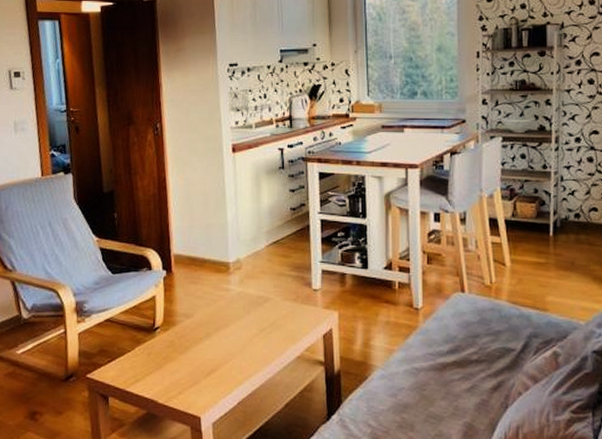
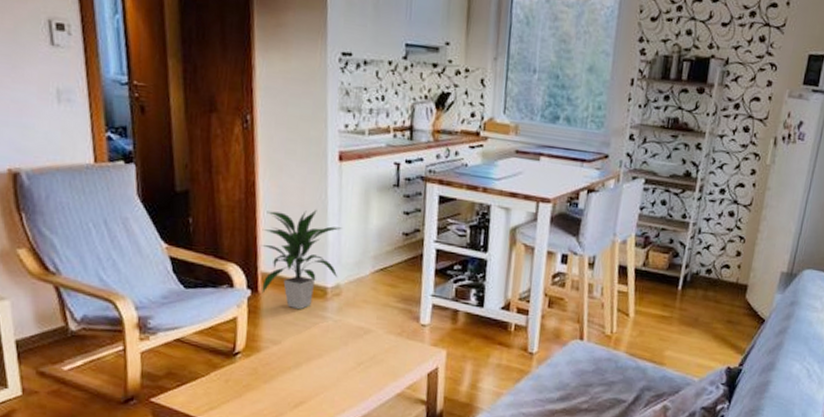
indoor plant: none [172,196,239,285] -> present [261,210,342,310]

